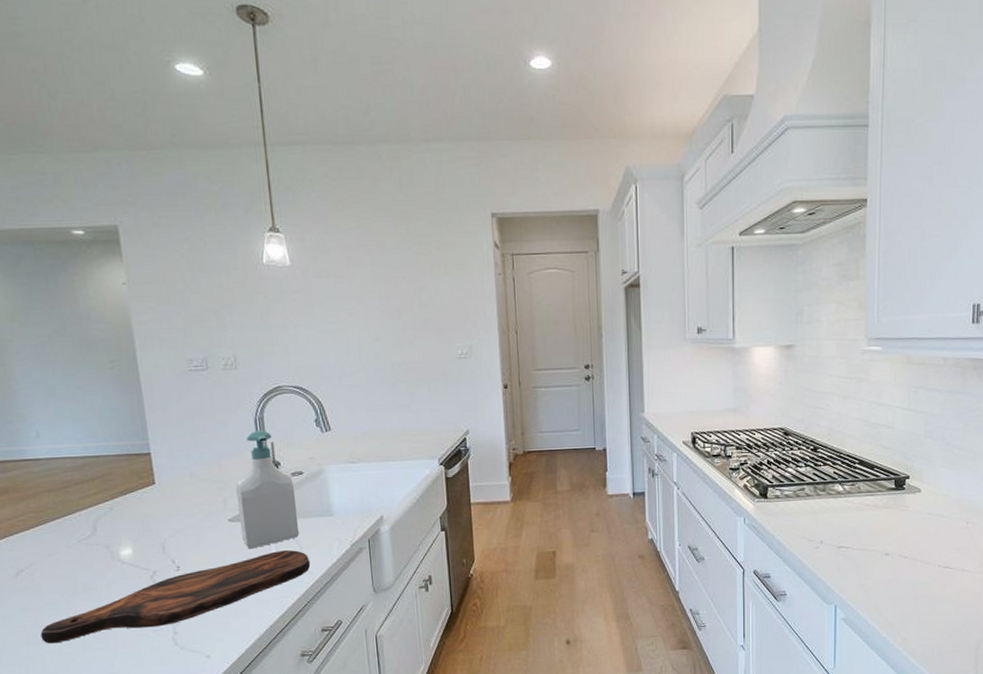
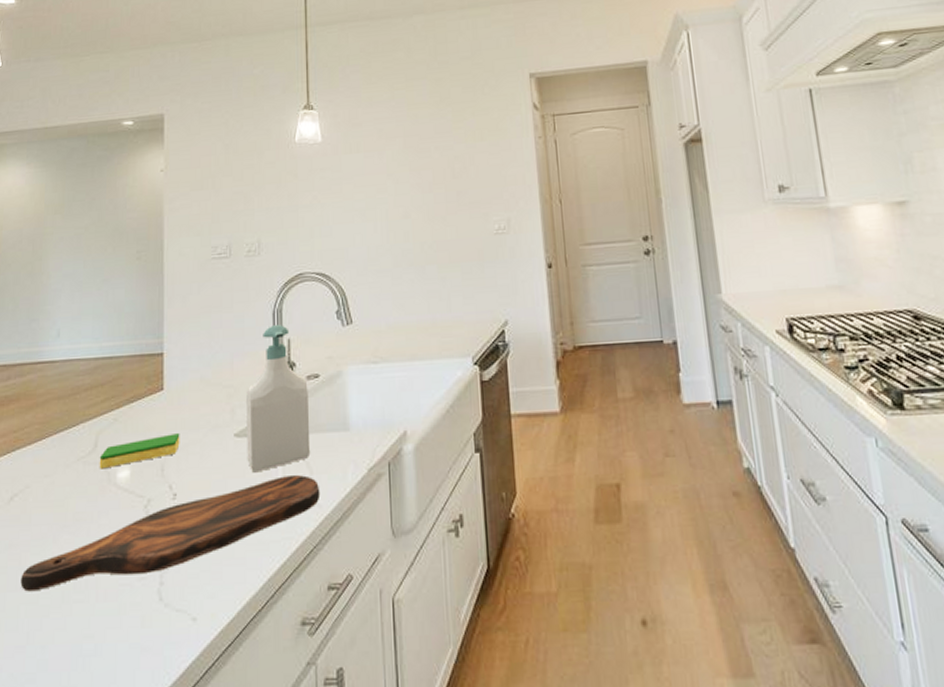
dish sponge: none [100,519,178,549] -> present [99,433,180,469]

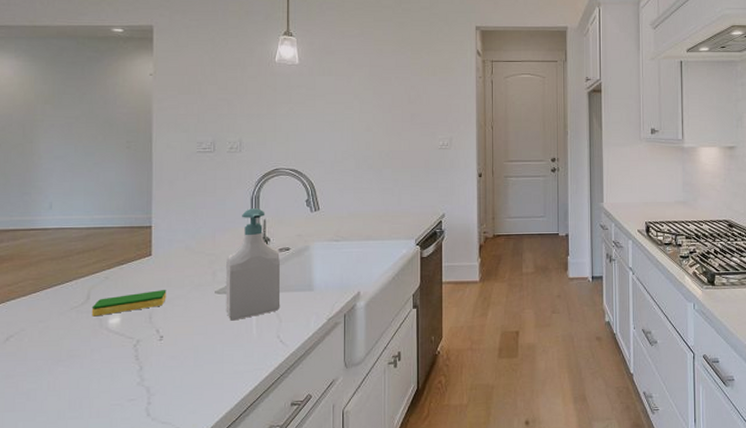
cutting board: present [20,475,321,592] -> none [18,323,288,412]

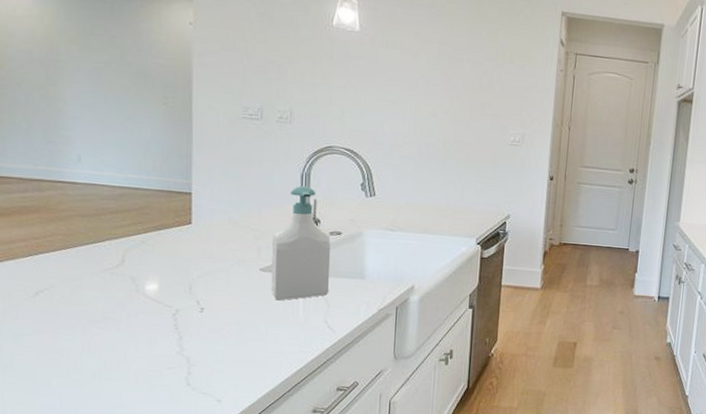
dish sponge: present [91,290,167,317] -> none [127,260,208,281]

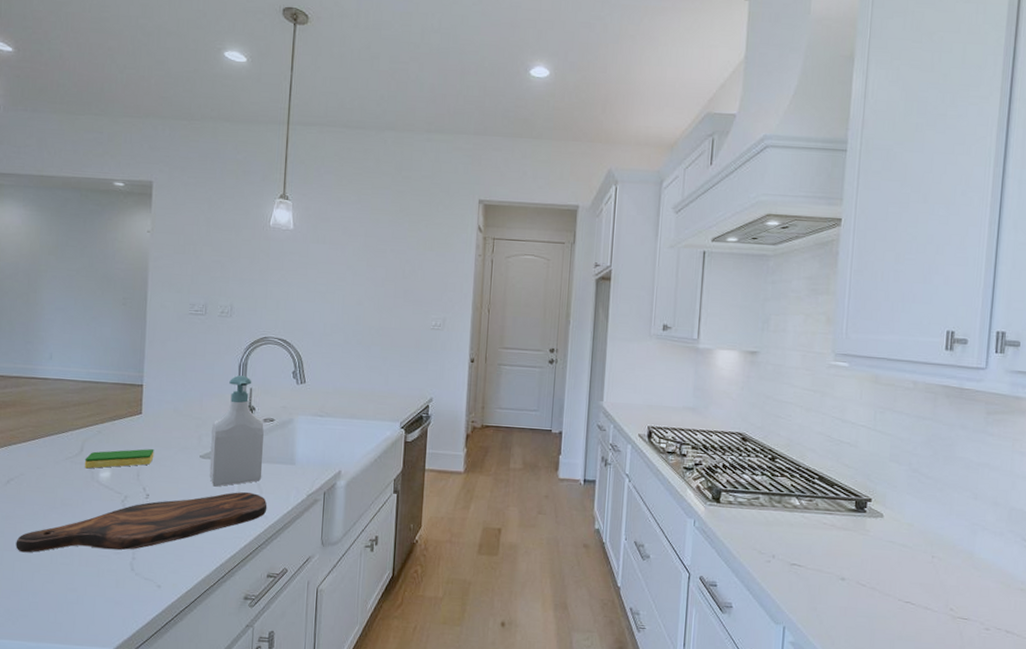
cutting board: none [51,306,336,369] -> present [16,492,268,553]
dish sponge: none [127,260,208,281] -> present [84,449,154,469]

